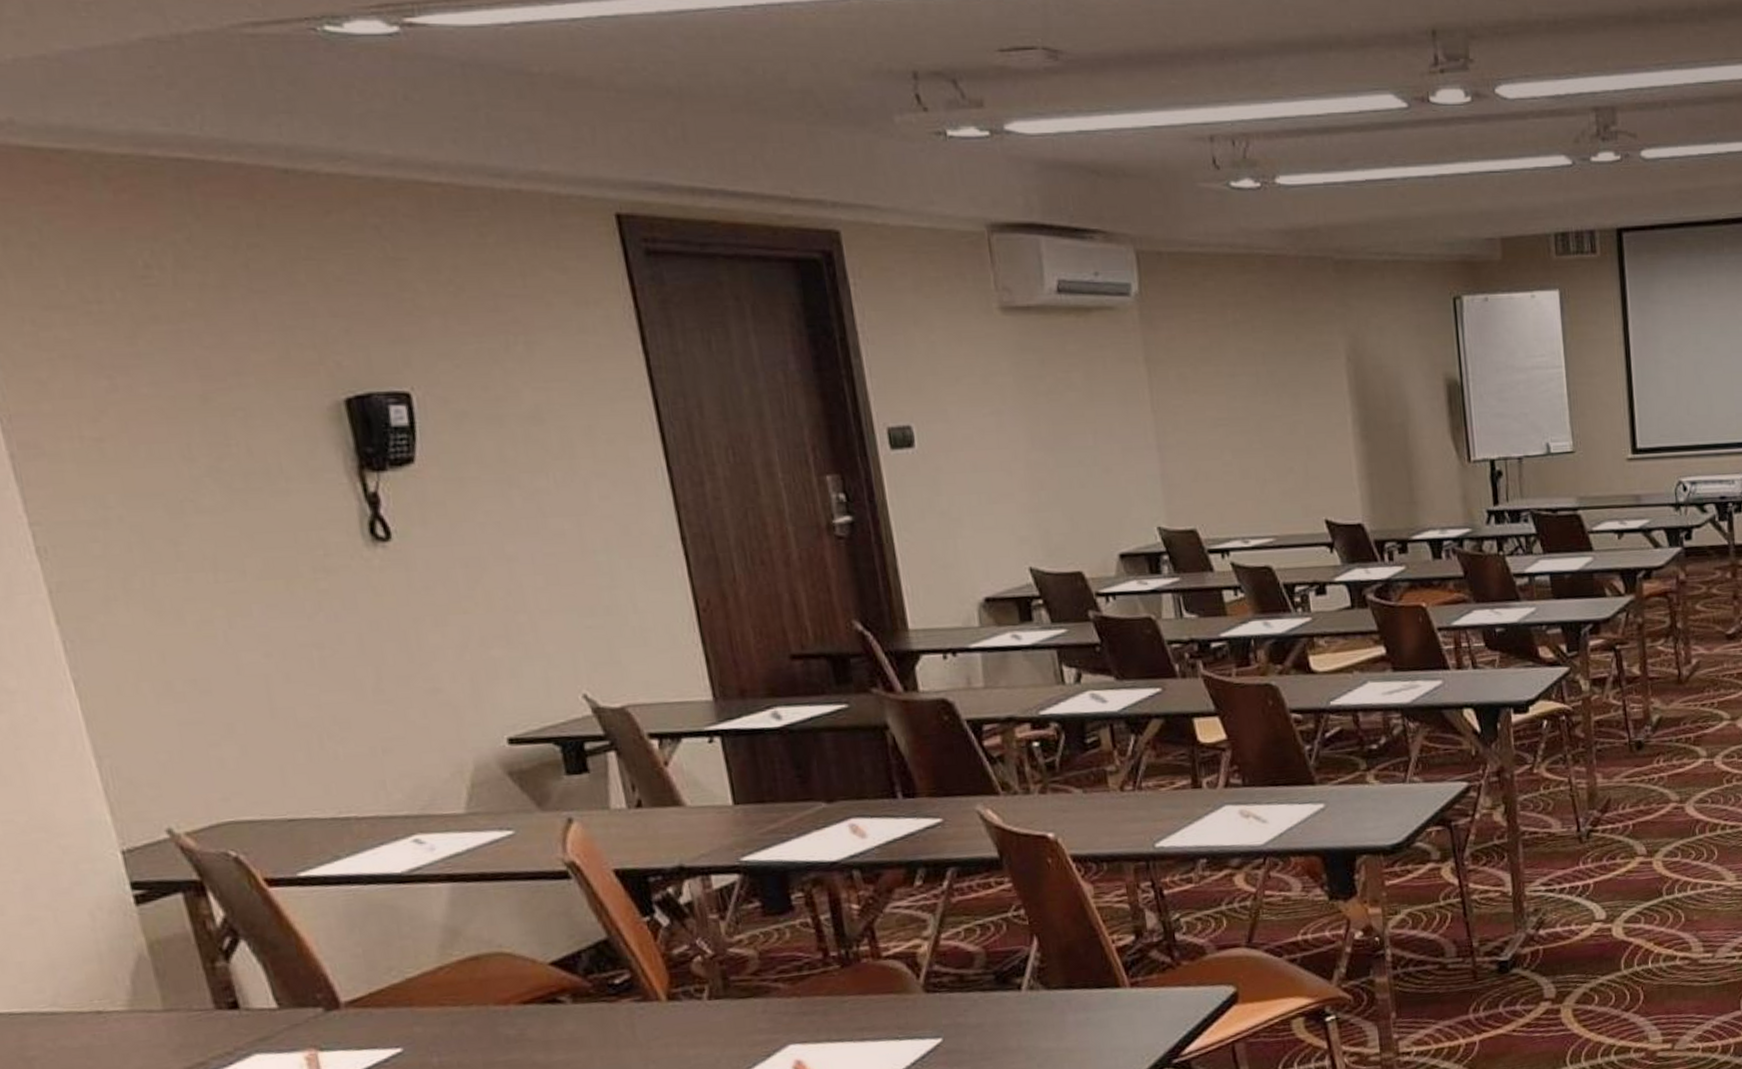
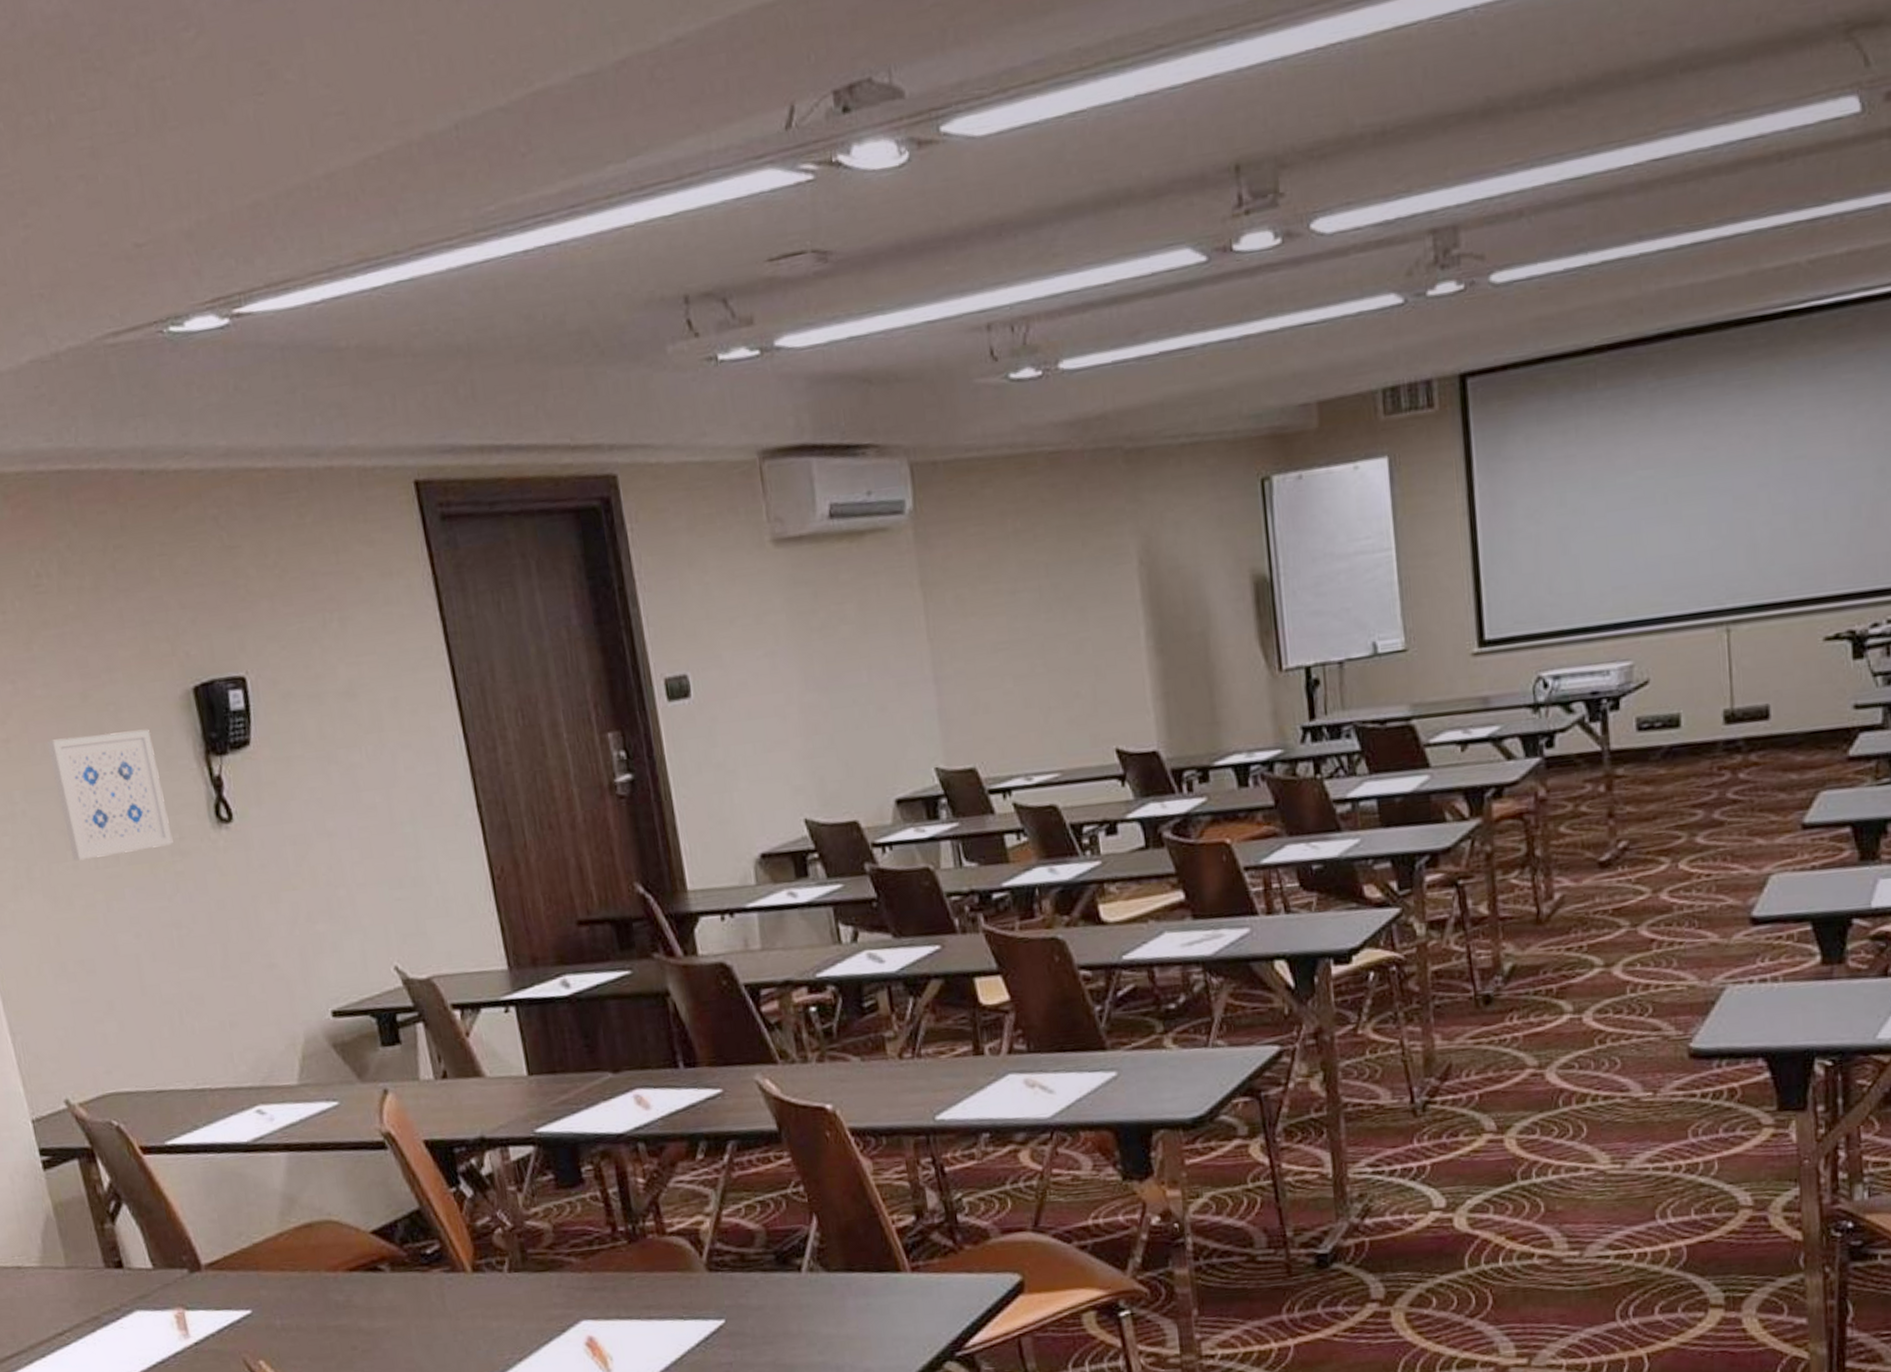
wall art: none [153,438,316,573] -> present [46,729,173,861]

